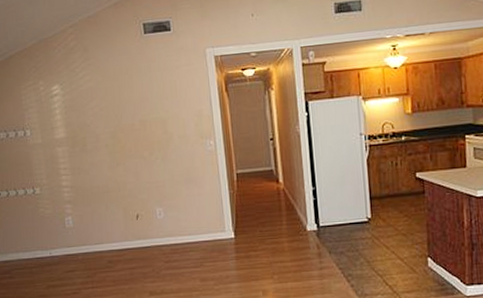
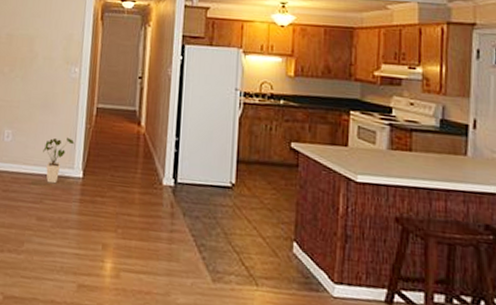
house plant: none [194,205,222,248] -> present [43,137,75,184]

